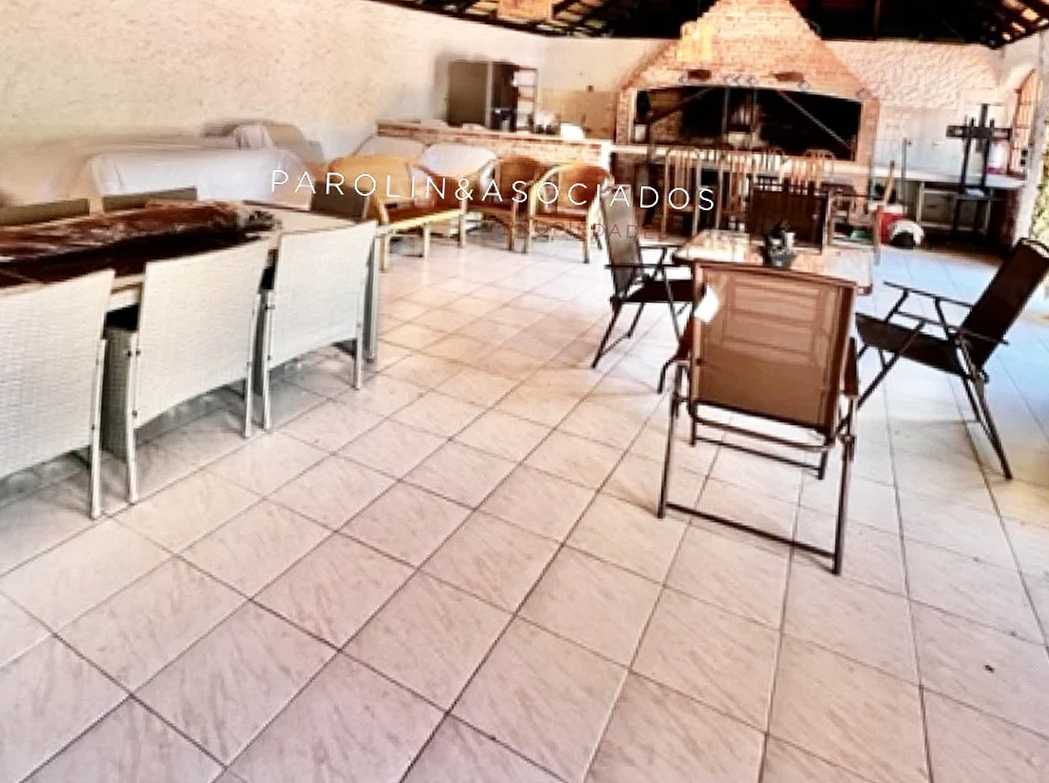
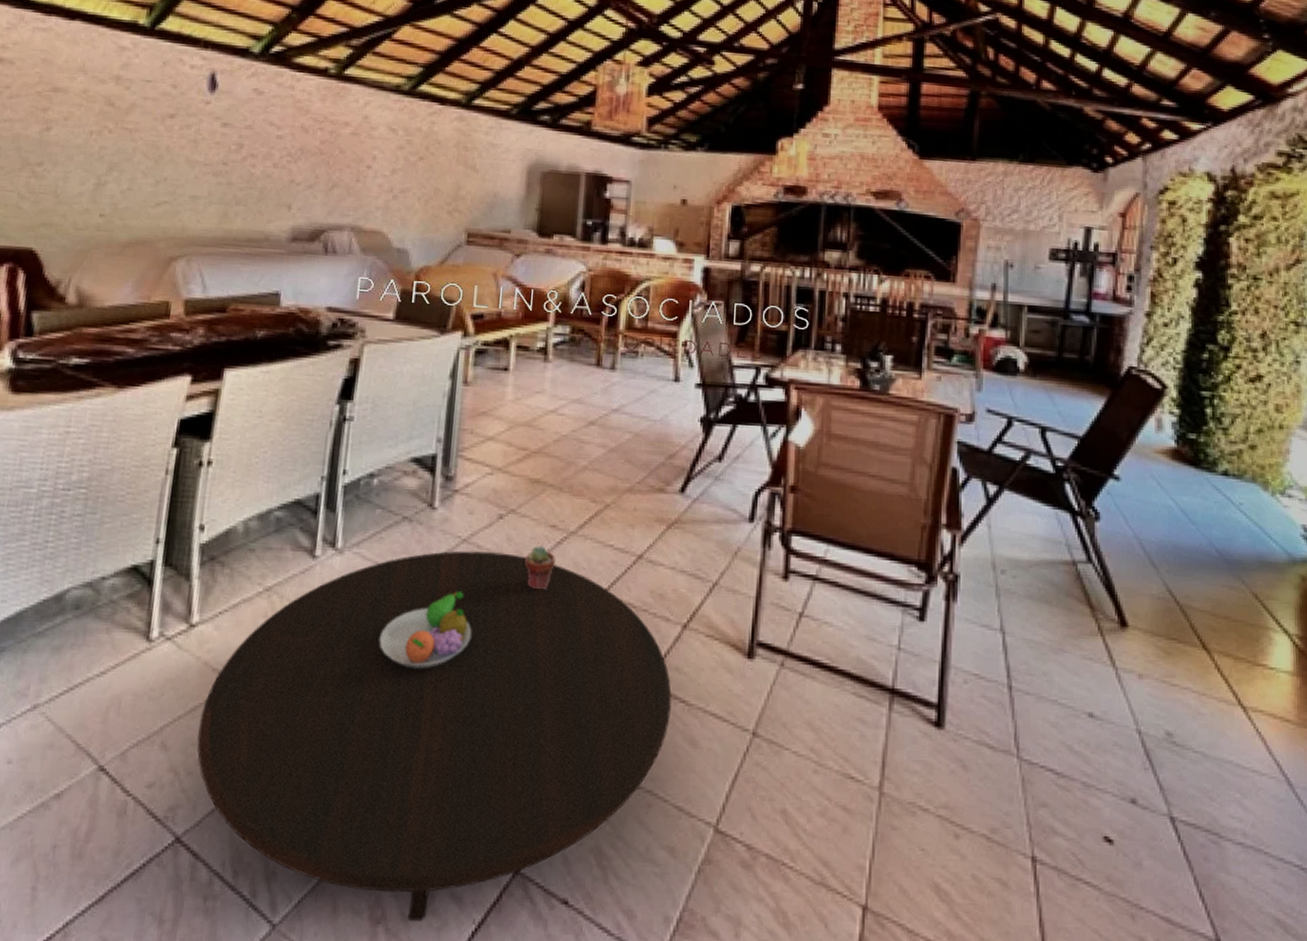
table: none [143,428,587,760] -> present [197,550,672,922]
fruit bowl: none [310,465,397,537] -> present [379,591,472,669]
potted succulent: none [446,421,474,462] -> present [525,546,556,590]

